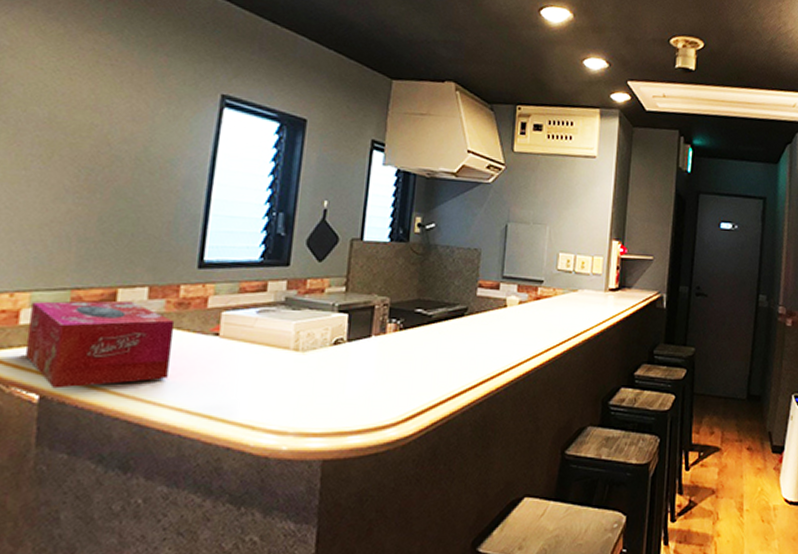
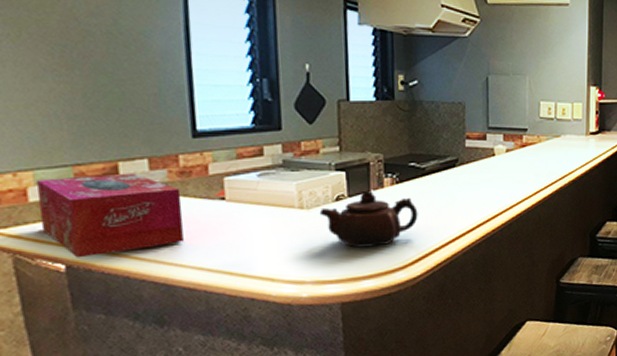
teapot: none [314,335,419,398] -> present [319,190,418,248]

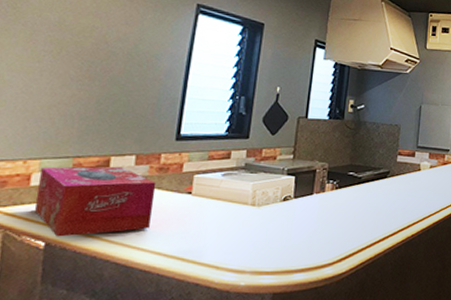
teapot: present [319,190,418,248] -> none [267,193,351,243]

